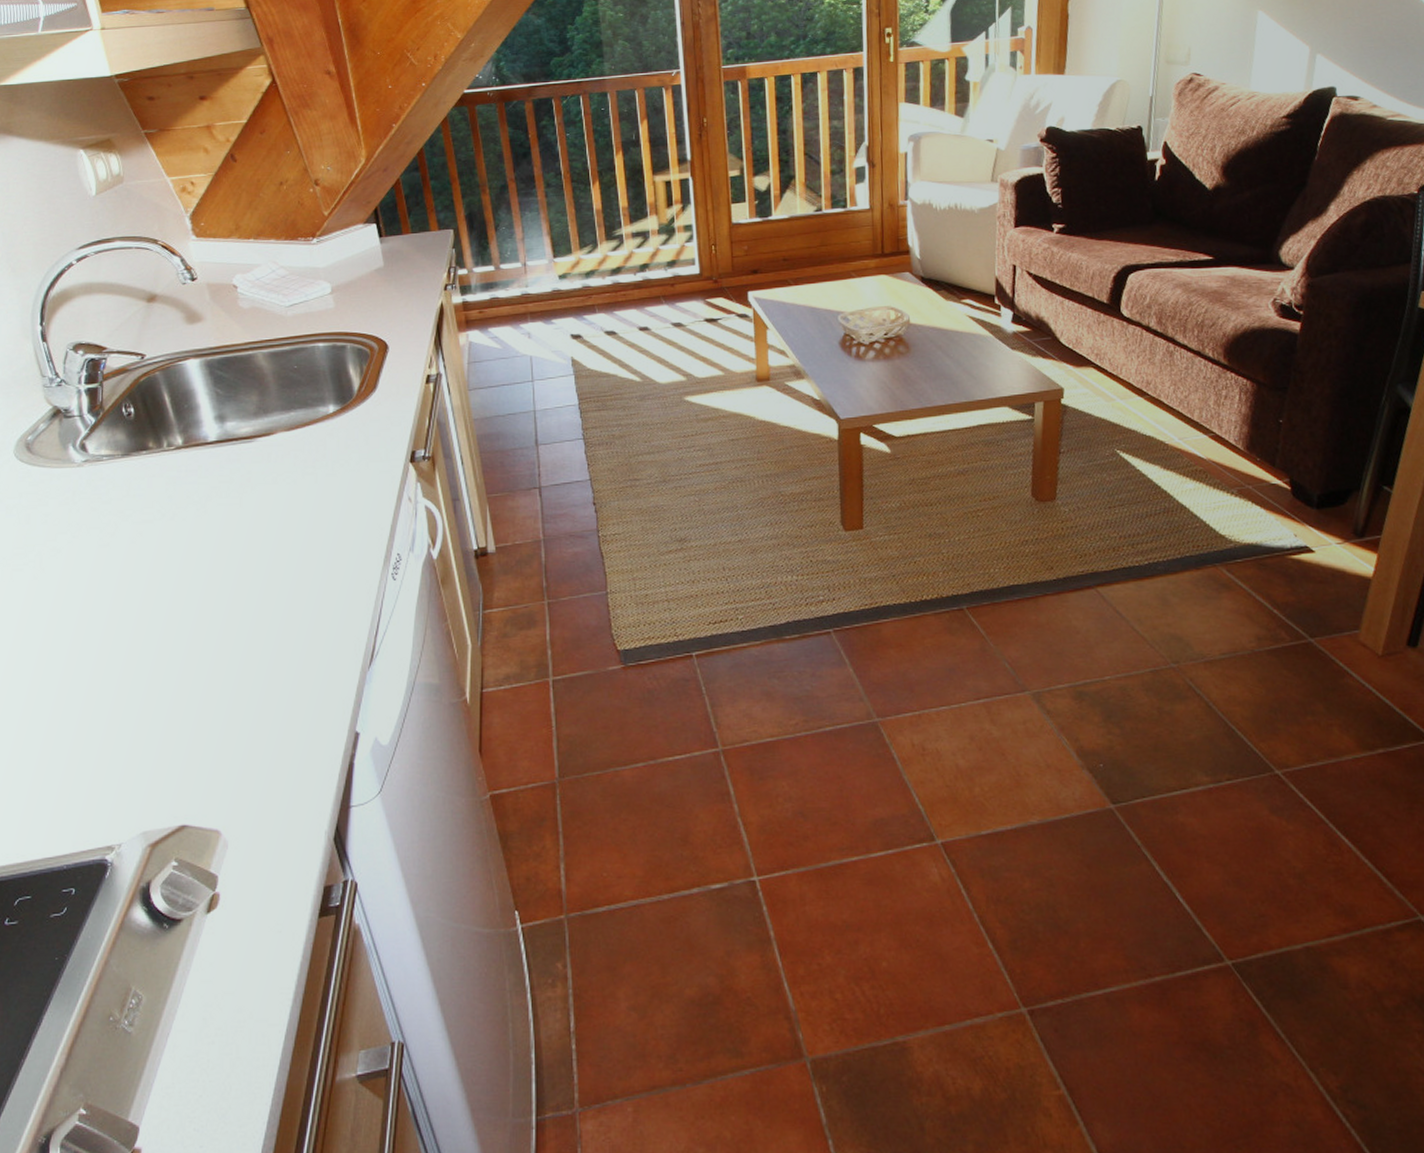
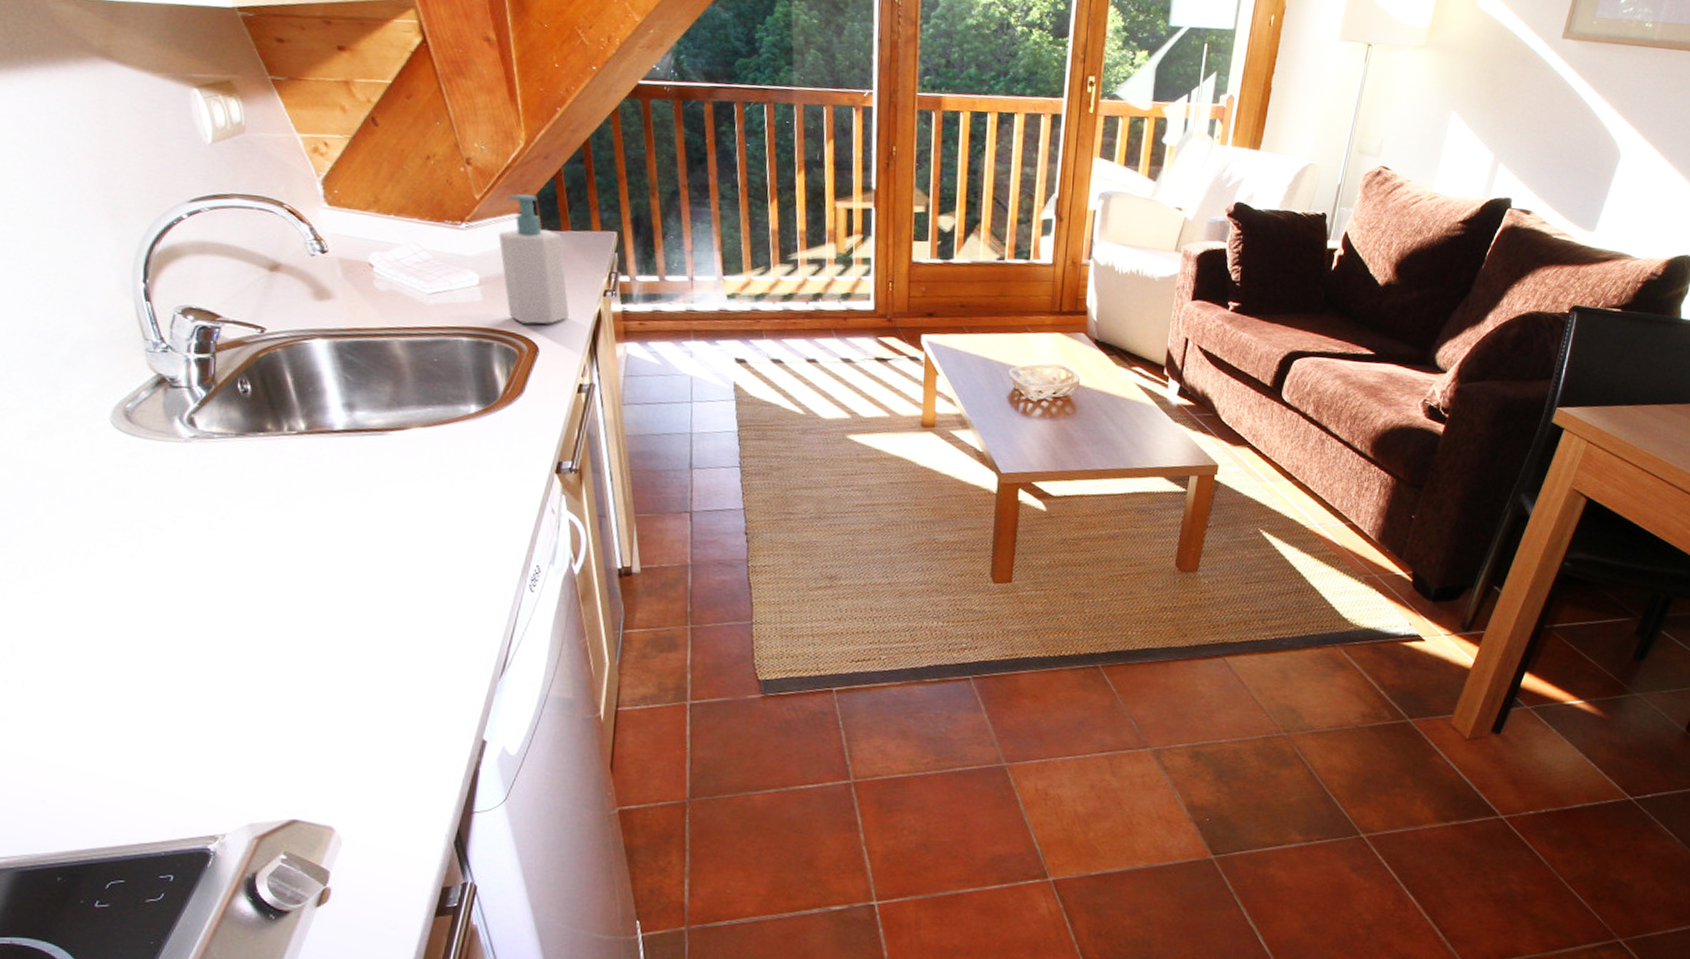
soap bottle: none [346,206,415,324] -> present [498,194,570,324]

